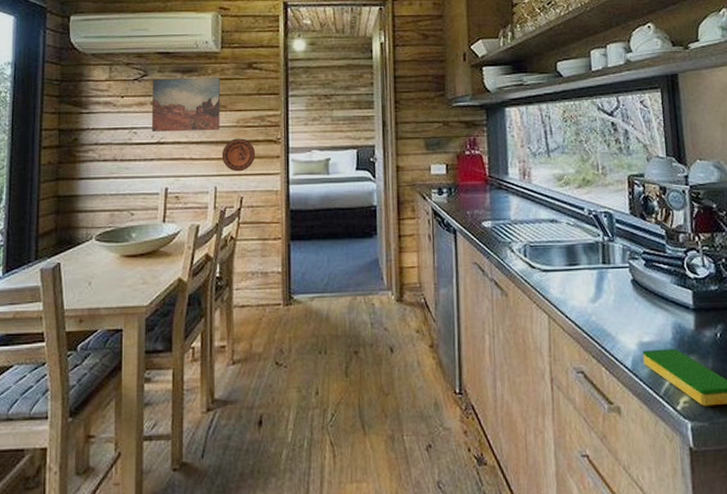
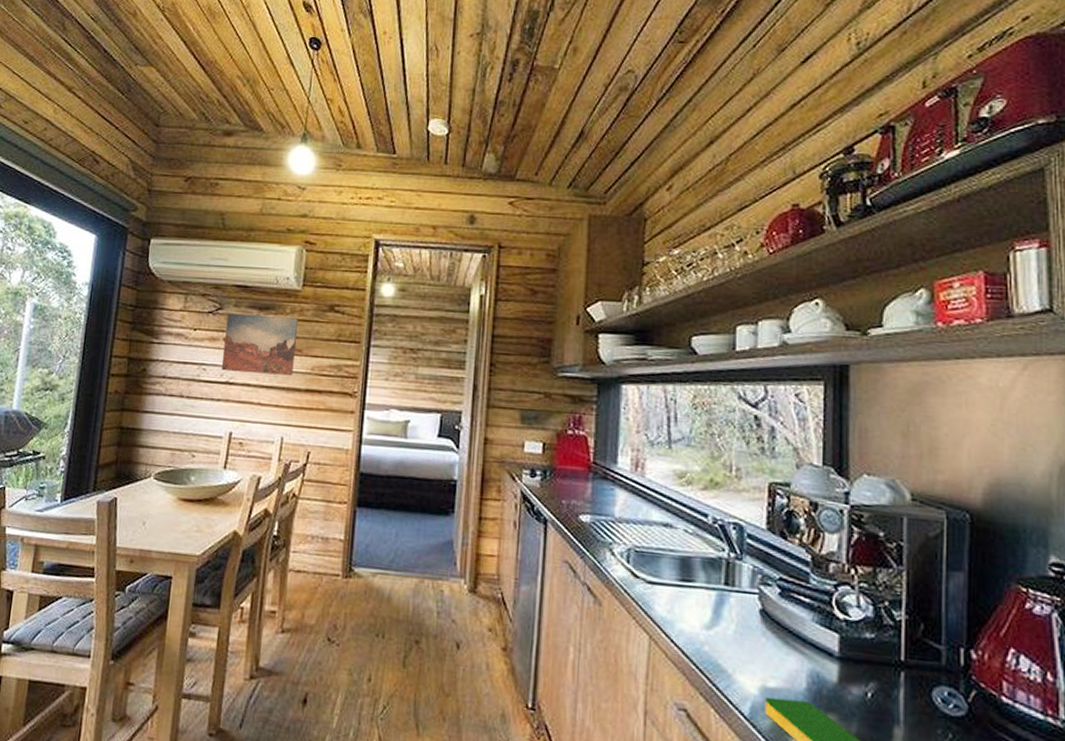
decorative plate: present [221,138,255,172] -> none [291,387,328,424]

